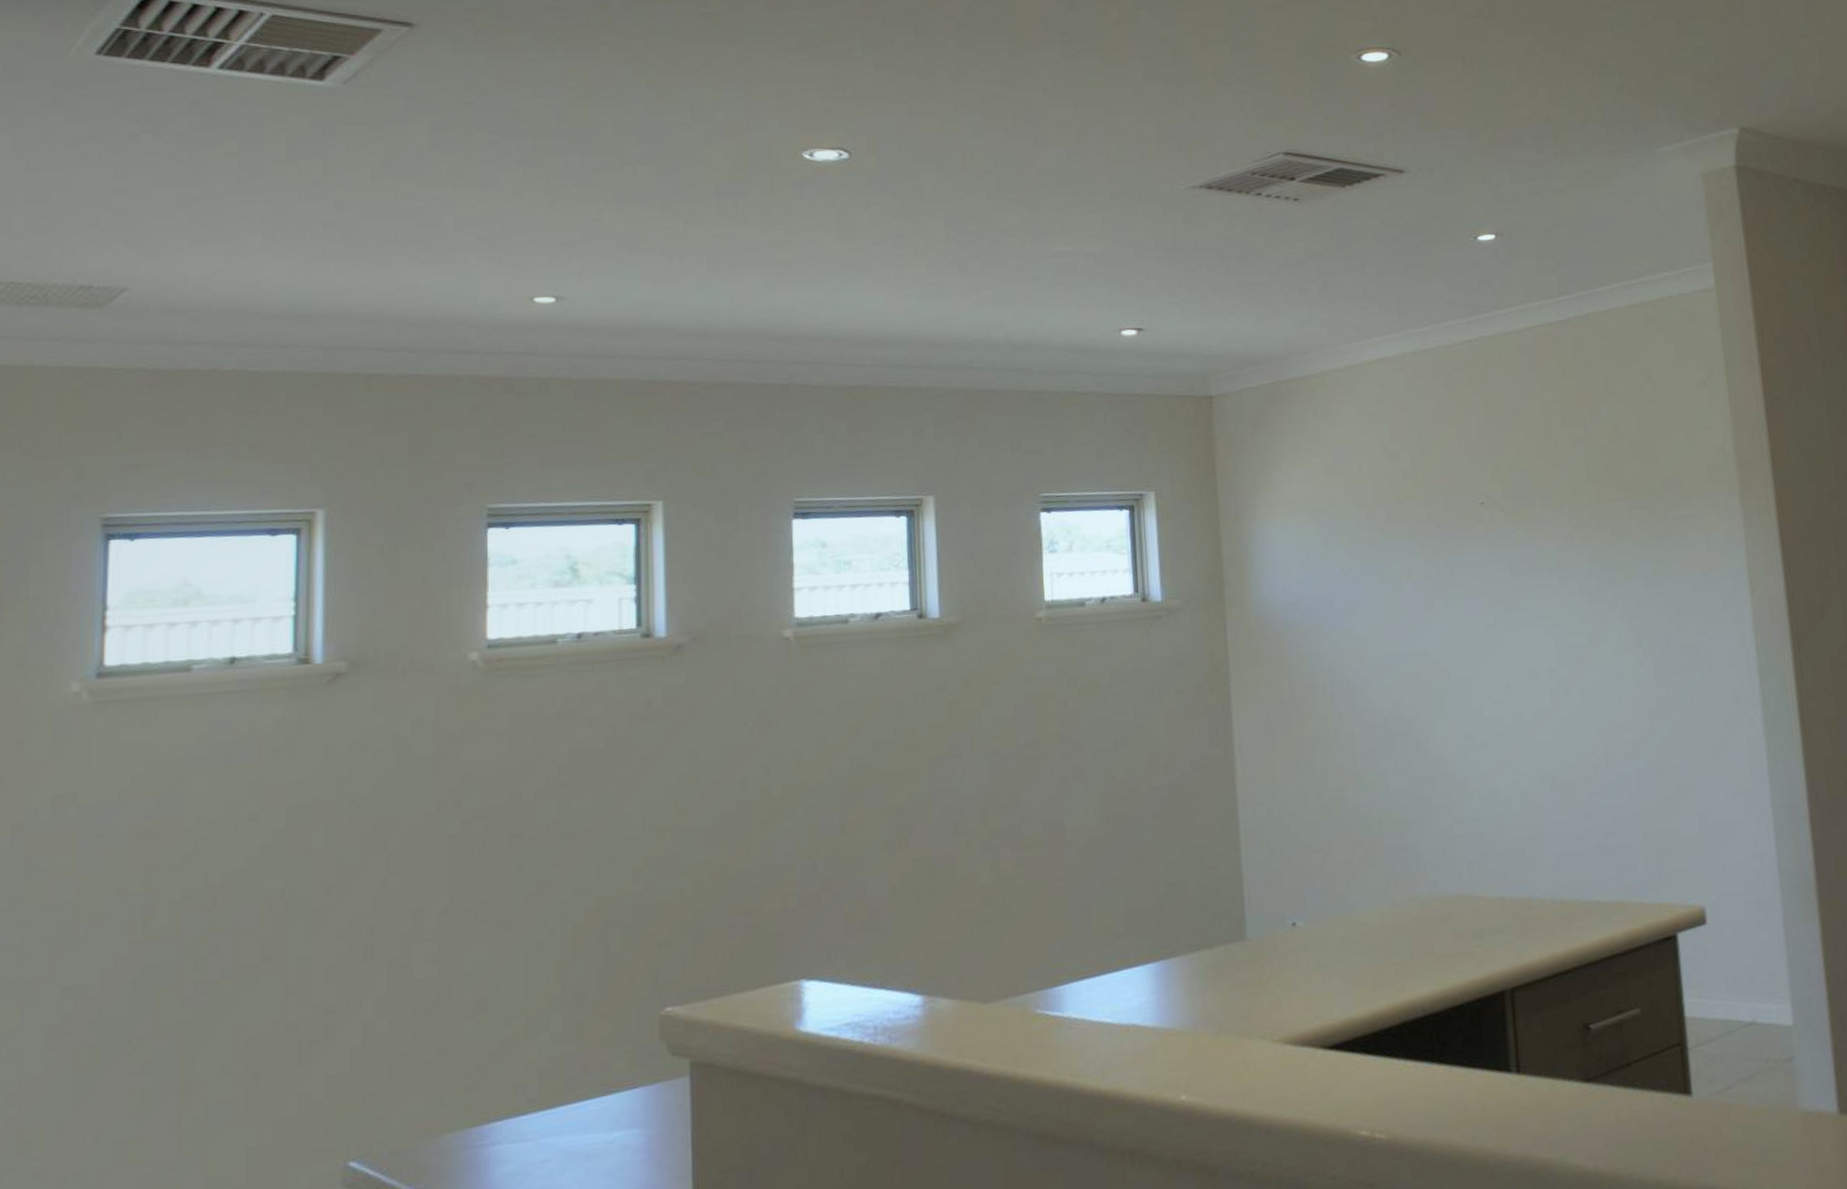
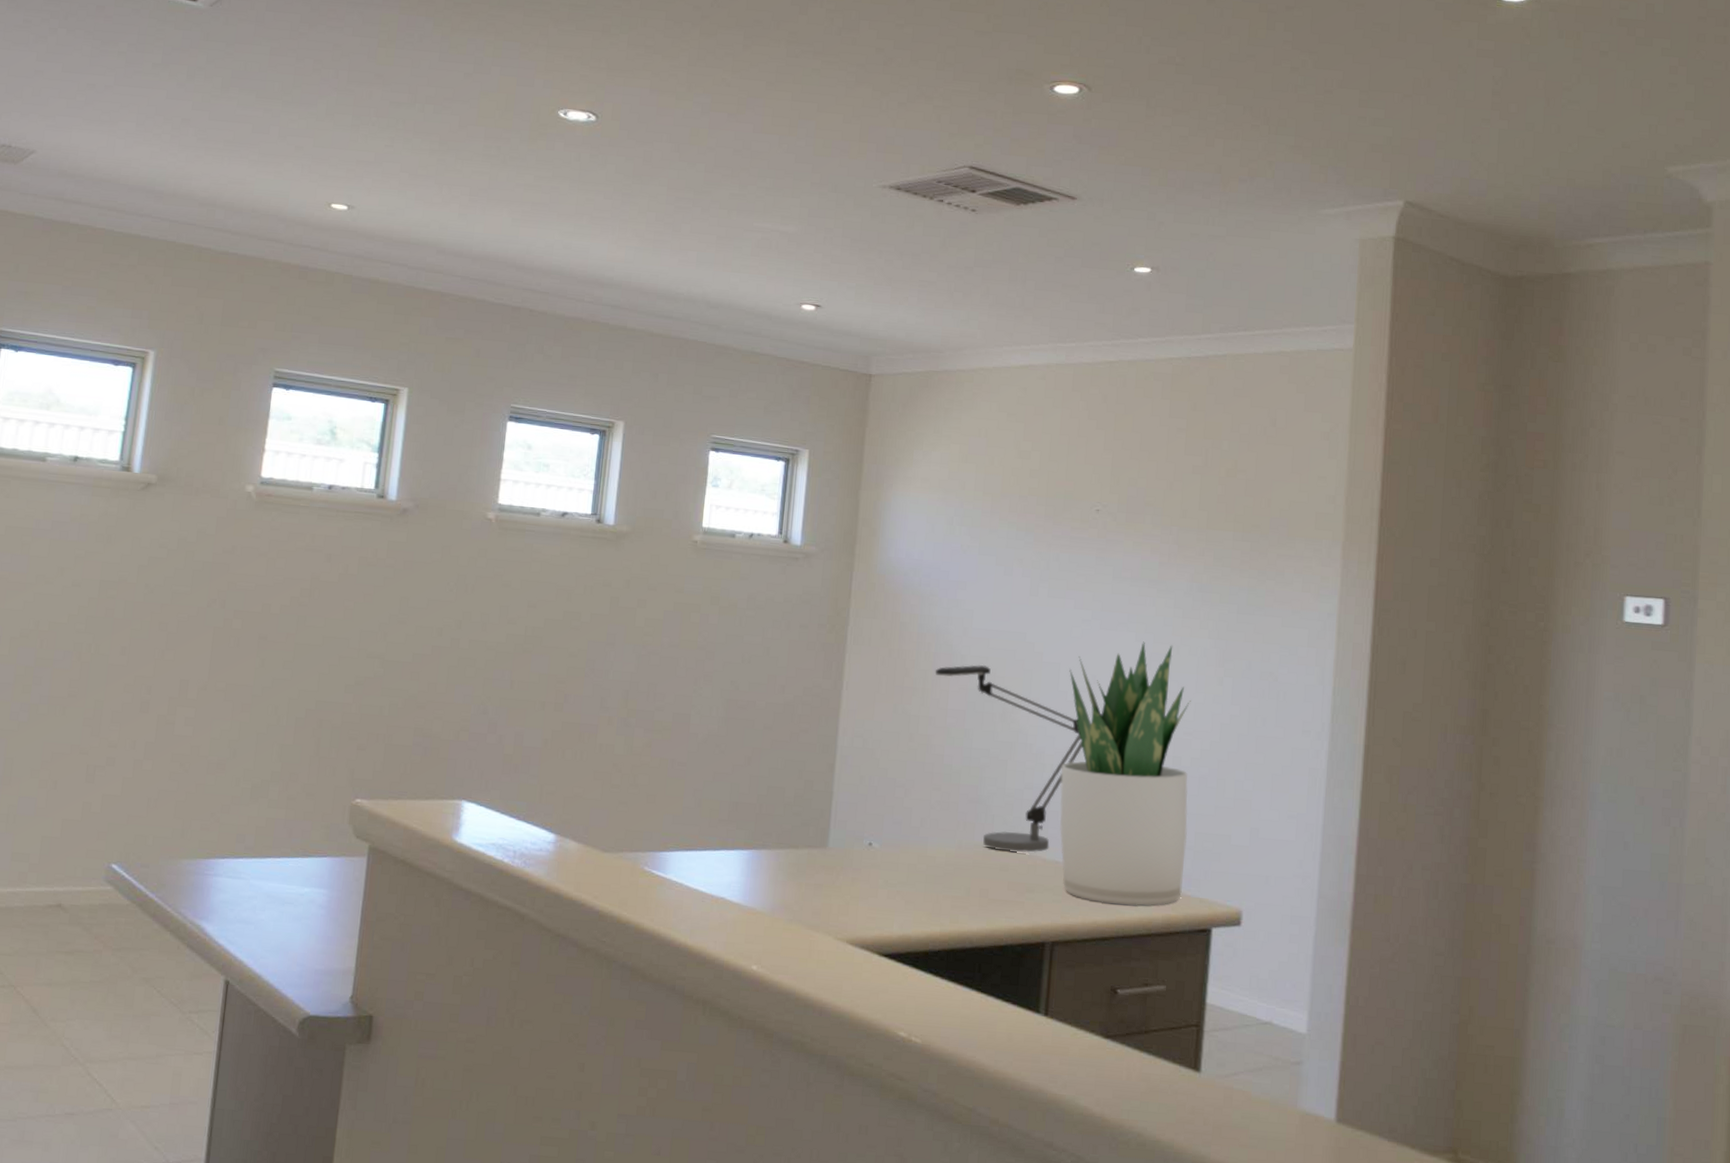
desk lamp: none [1334,695,1509,900] -> present [935,664,1083,853]
planter: none [1480,634,1640,934] -> present [1059,641,1191,906]

